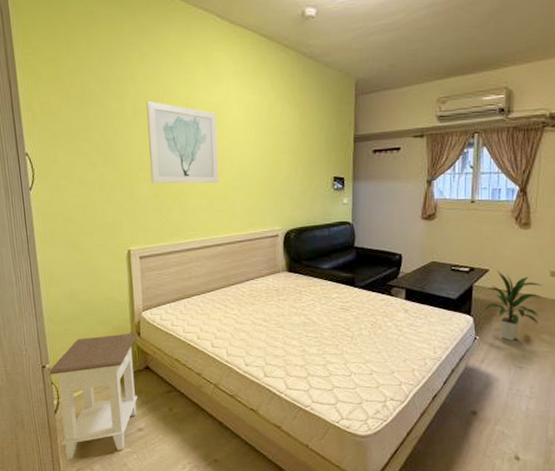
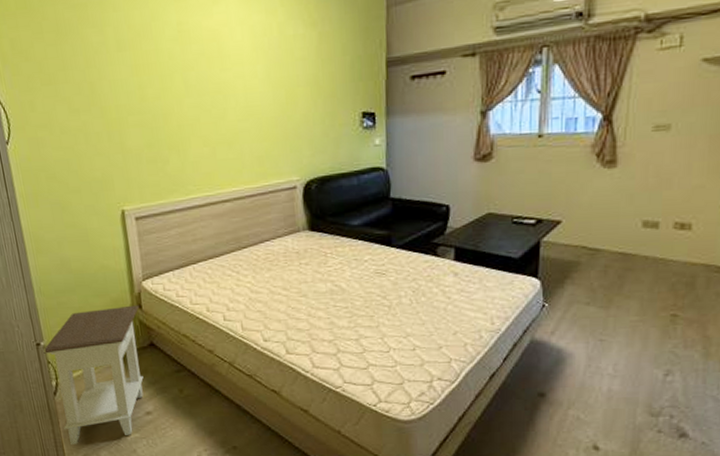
wall art: present [146,100,219,184] -> none [131,29,223,131]
indoor plant: present [484,271,543,341] -> none [554,222,633,308]

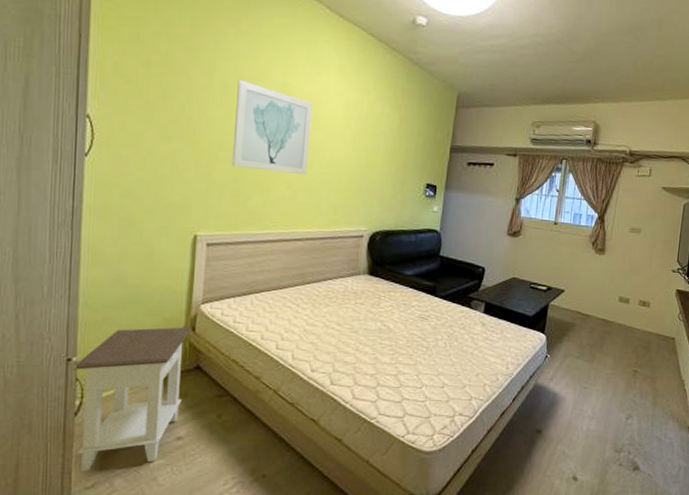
wall art: none [131,29,223,131] -> present [231,79,313,176]

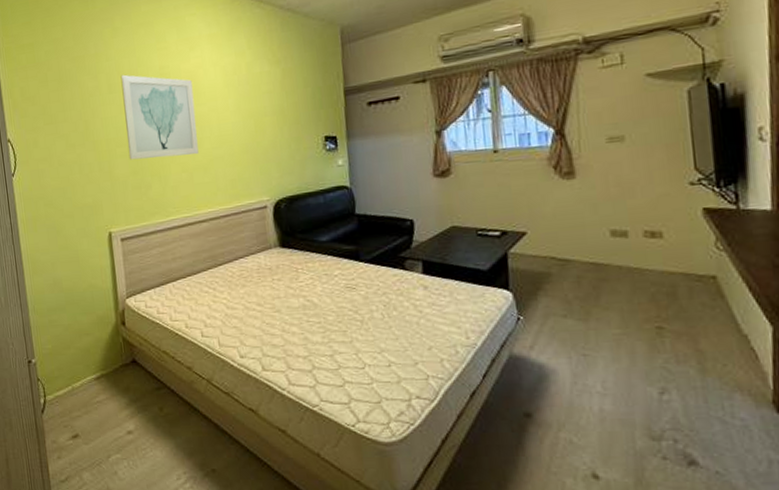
nightstand: present [73,327,193,472] -> none [34,322,126,466]

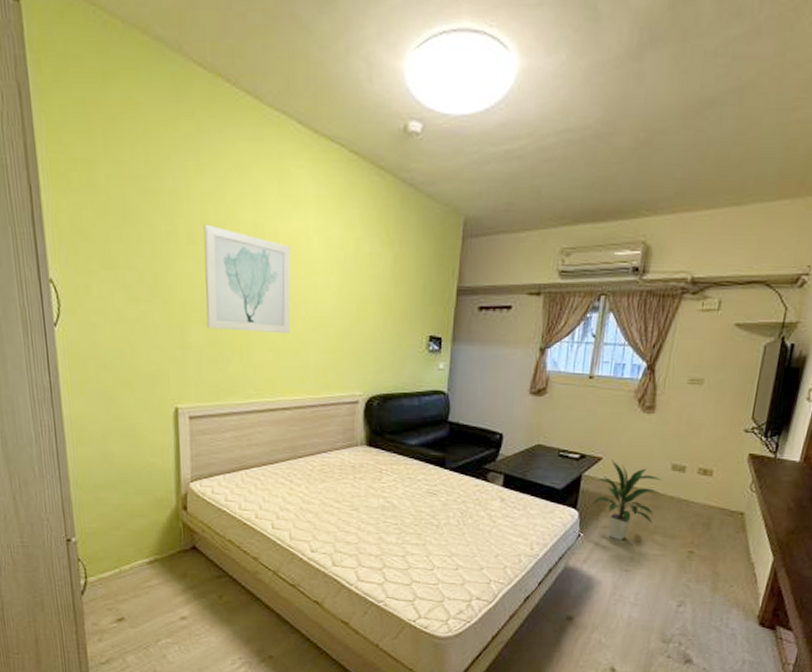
indoor plant: none [525,233,604,321] -> present [592,460,662,540]

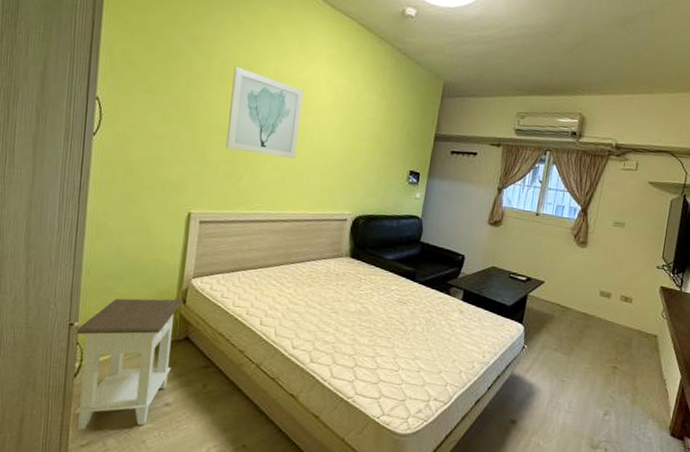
nightstand: none [73,506,185,648] -> present [75,298,184,431]
indoor plant: present [592,460,662,540] -> none [535,284,592,354]

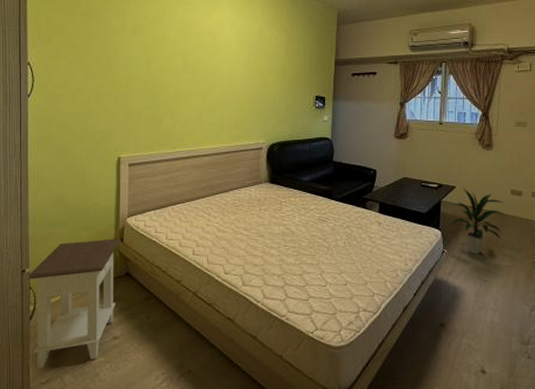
wall art: present [225,66,303,160] -> none [145,20,210,98]
indoor plant: none [535,284,592,354] -> present [451,188,505,255]

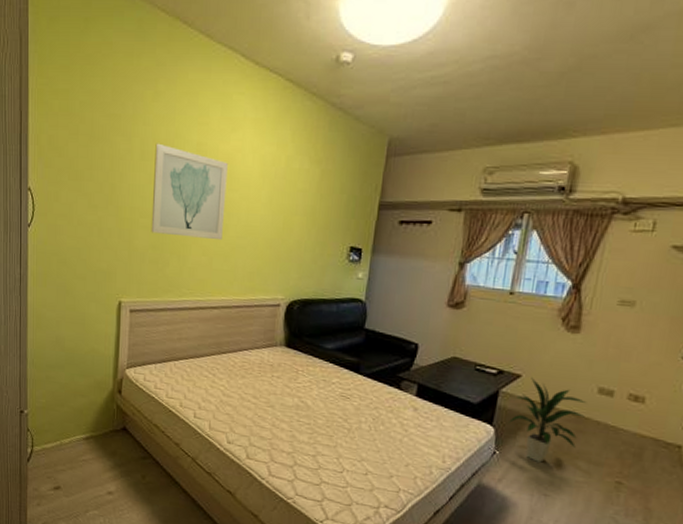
nightstand: present [27,238,122,369] -> none [25,387,120,512]
wall art: none [145,20,210,98] -> present [151,143,228,241]

